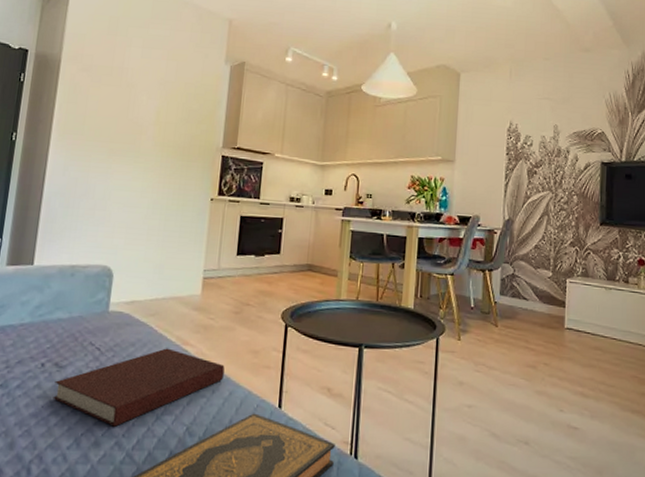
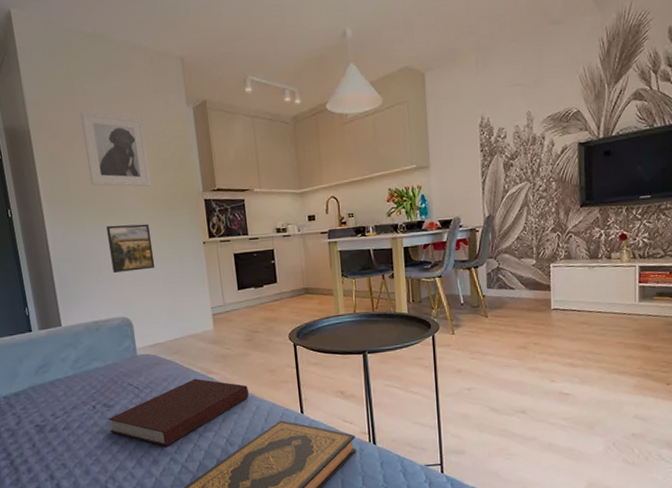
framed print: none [107,166,158,218] -> present [106,223,155,273]
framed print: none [109,51,177,133] -> present [80,111,151,187]

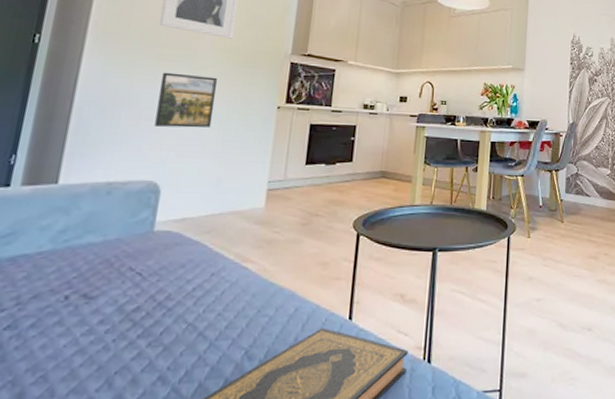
notebook: present [108,378,249,447] -> none [79,267,290,360]

